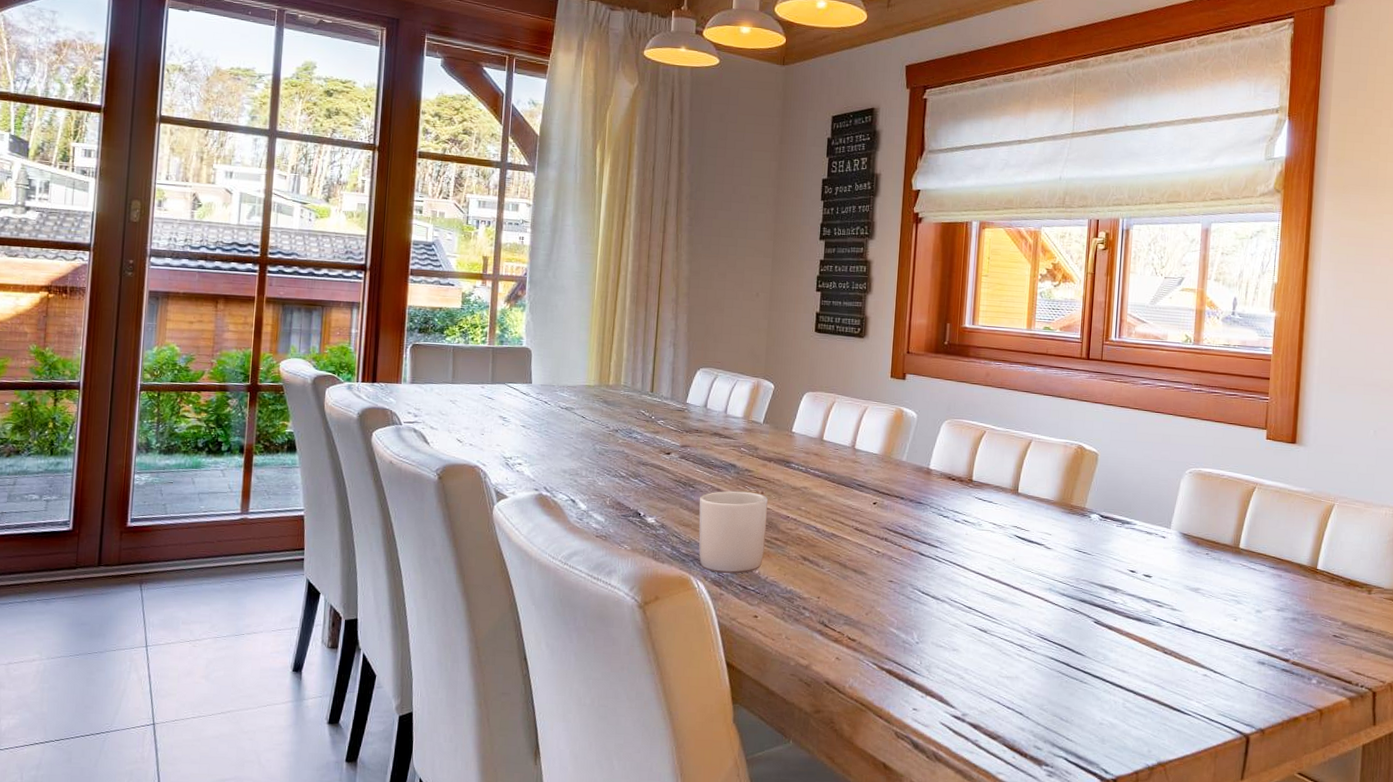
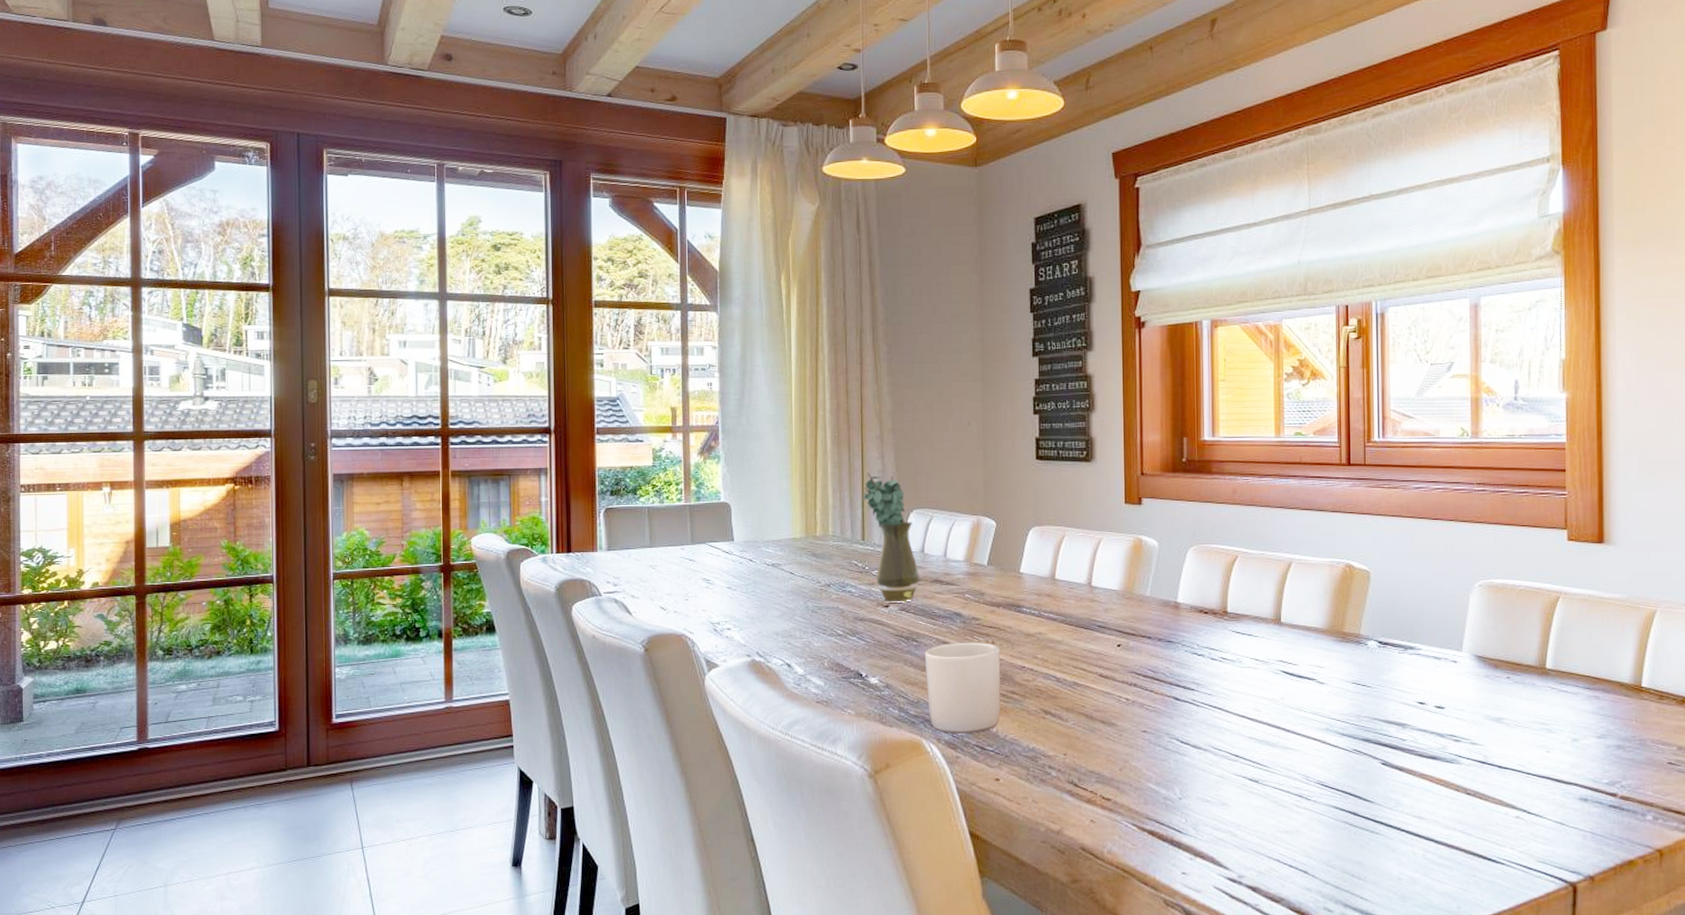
vase: none [654,331,701,451] -> present [862,473,919,603]

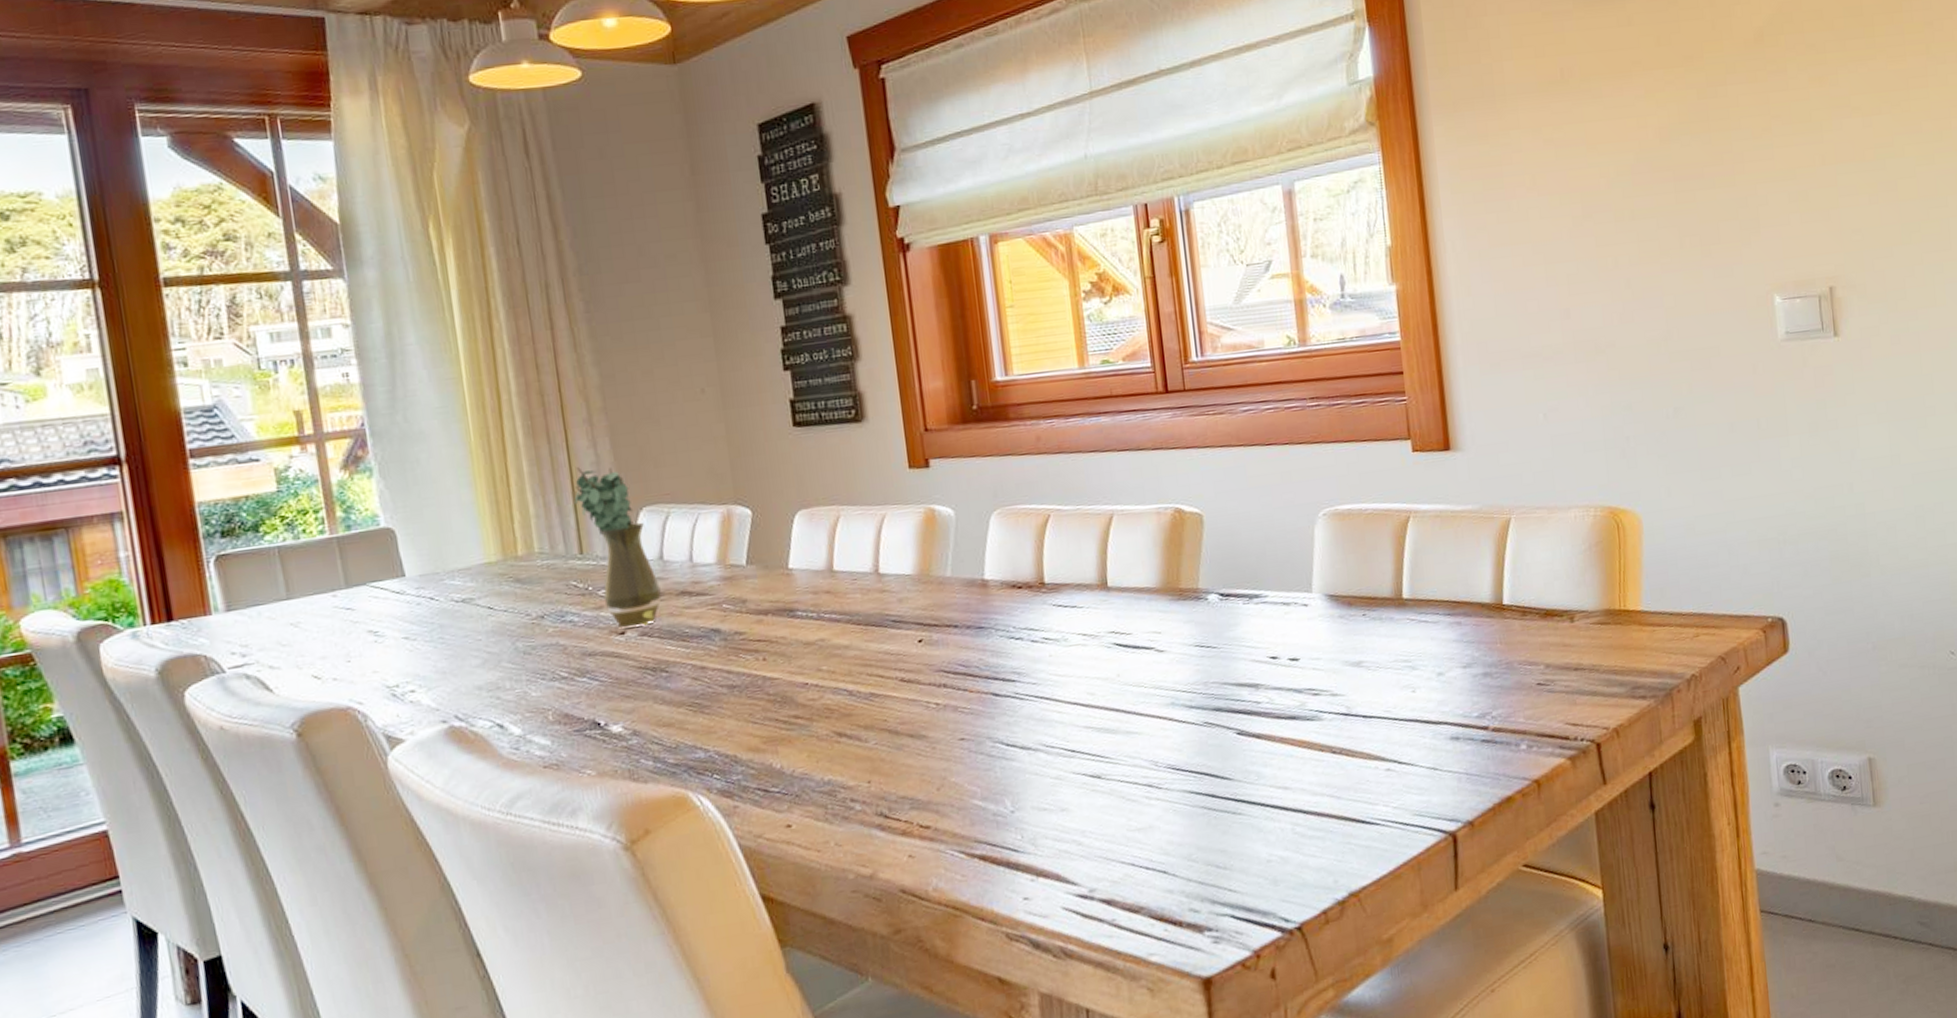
mug: present [924,642,1001,733] -> none [678,660,784,780]

